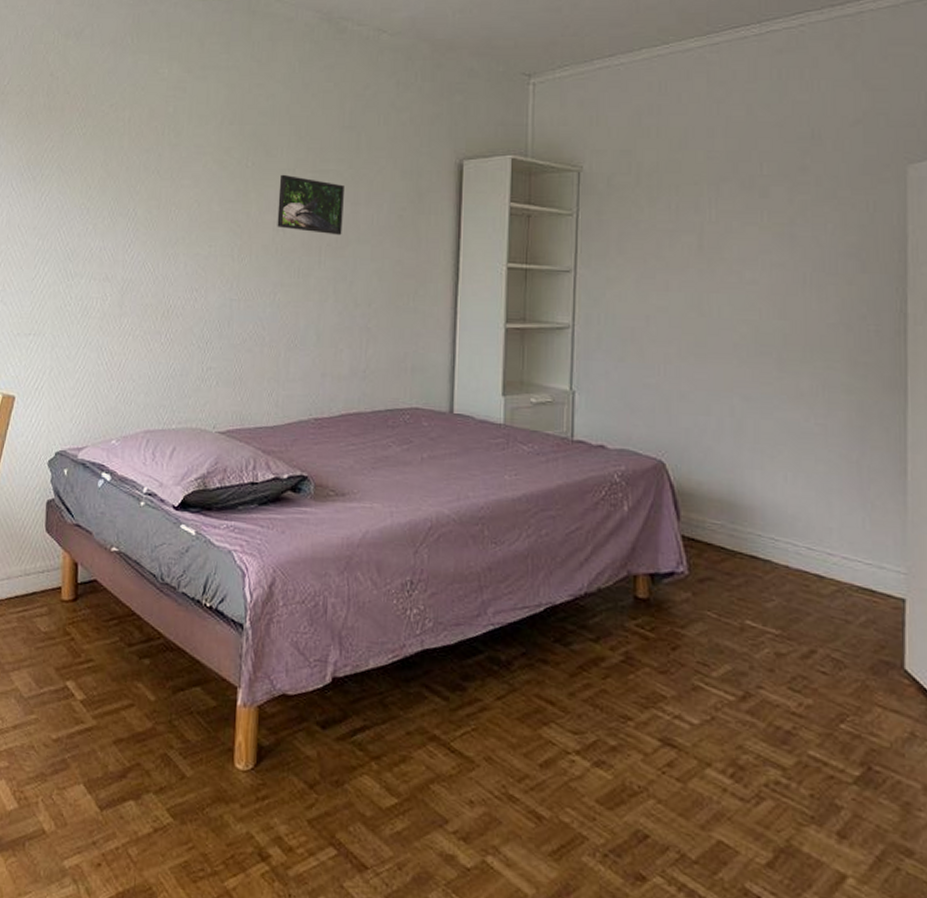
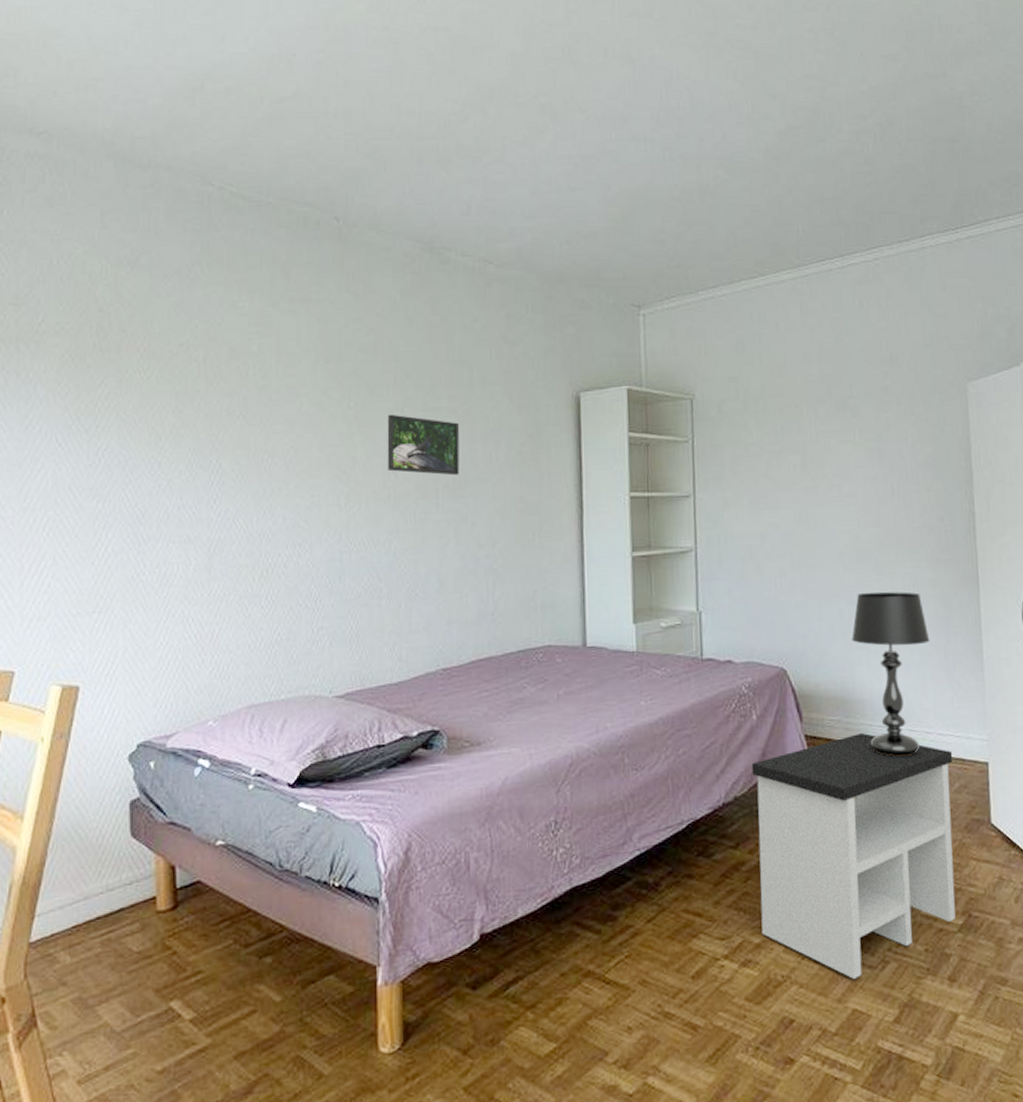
side table: none [619,542,860,808] -> present [751,732,956,979]
table lamp: none [744,390,840,577] -> present [851,591,930,758]

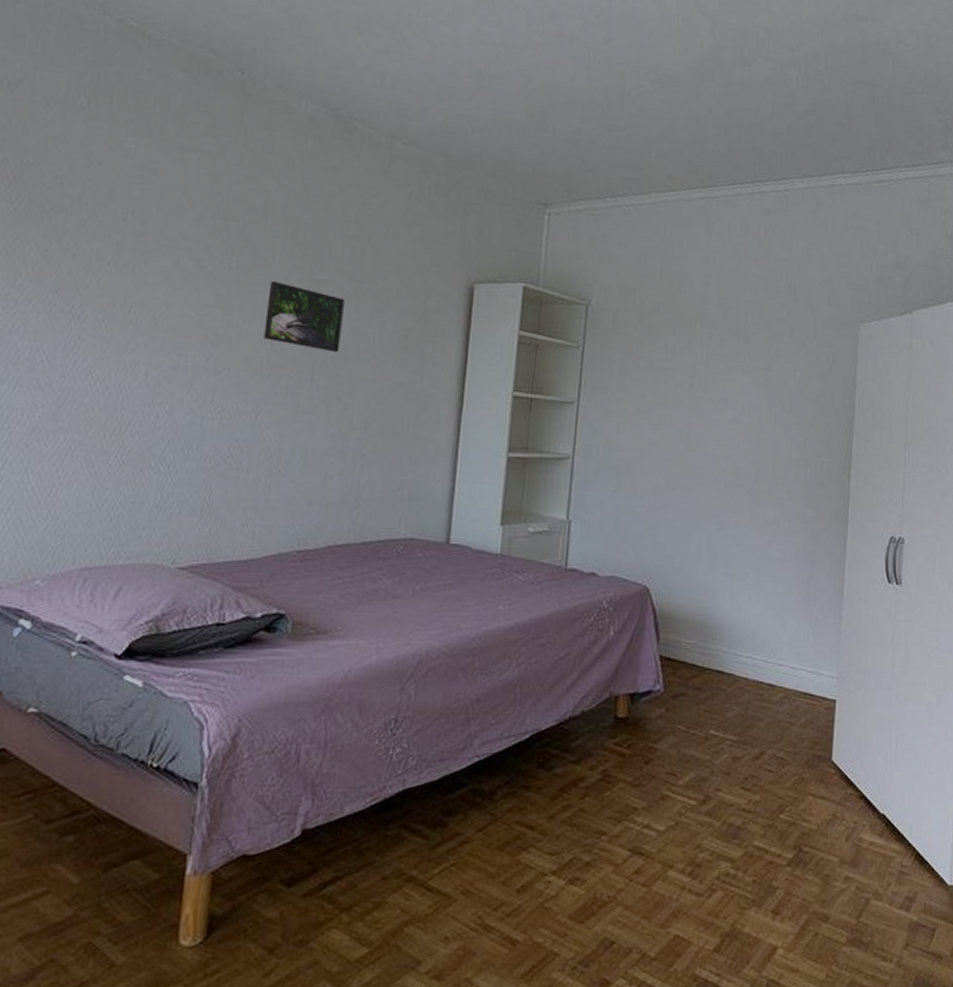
side table: present [751,732,956,979] -> none [593,658,803,905]
table lamp: present [851,591,930,758] -> none [717,519,794,687]

